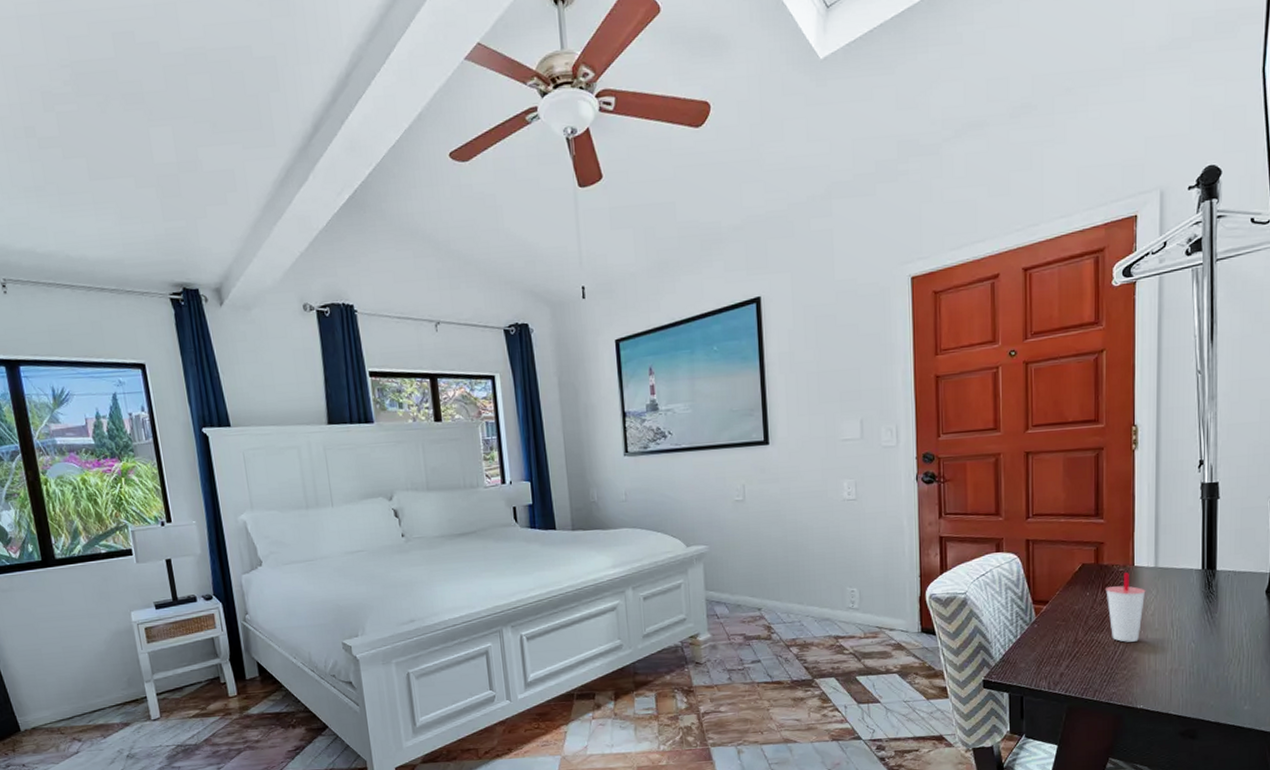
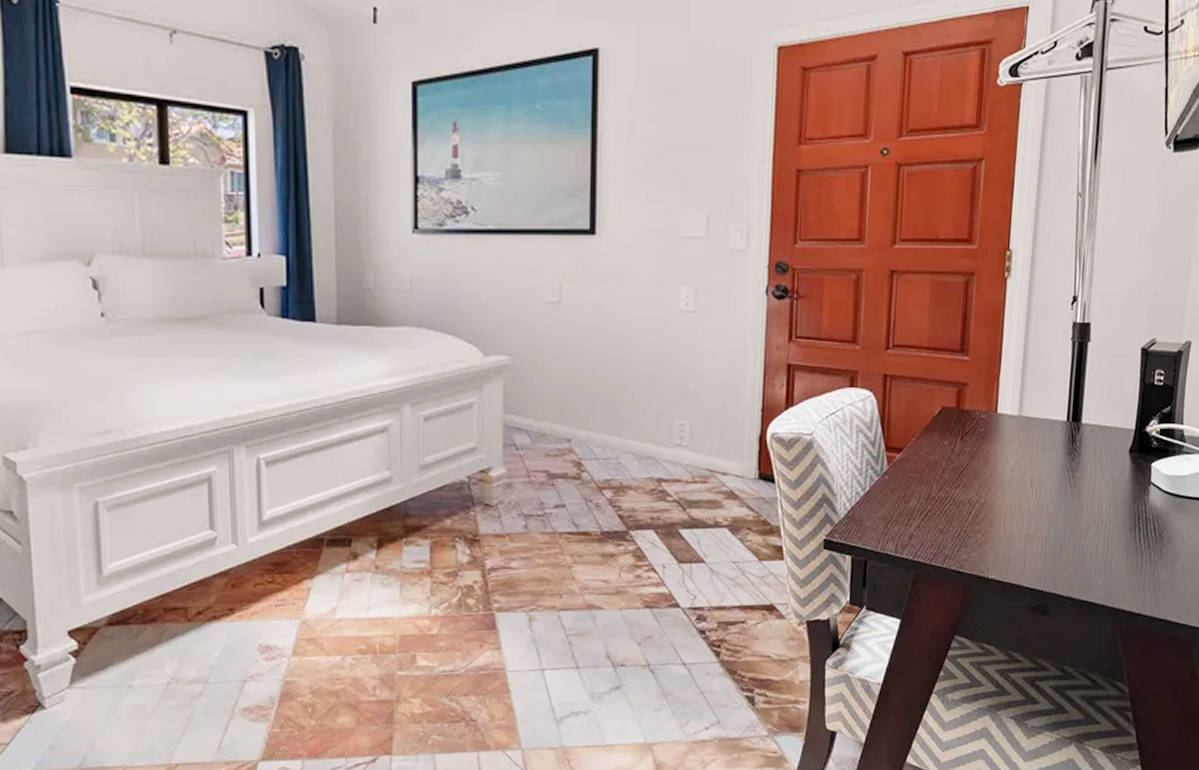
cup: present [1106,573,1146,642] -> none [965,420,1007,501]

